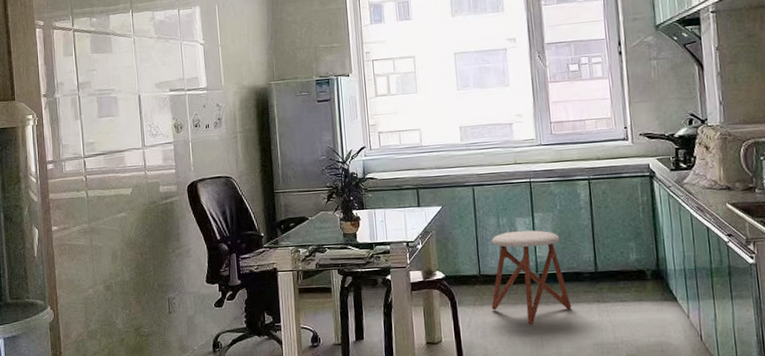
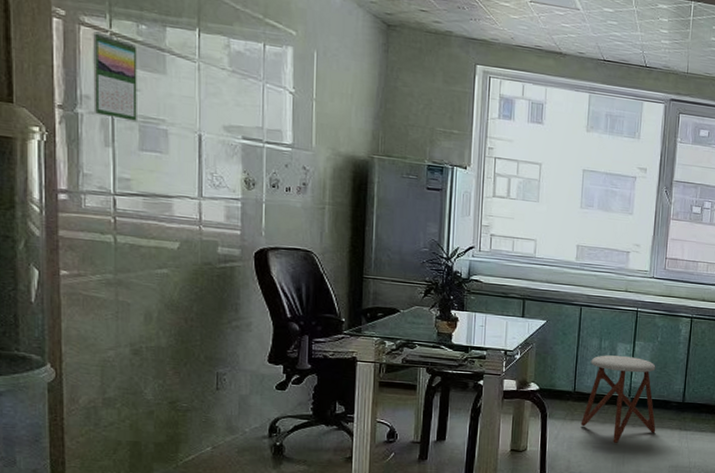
calendar: none [62,31,95,96] -> present [93,31,137,121]

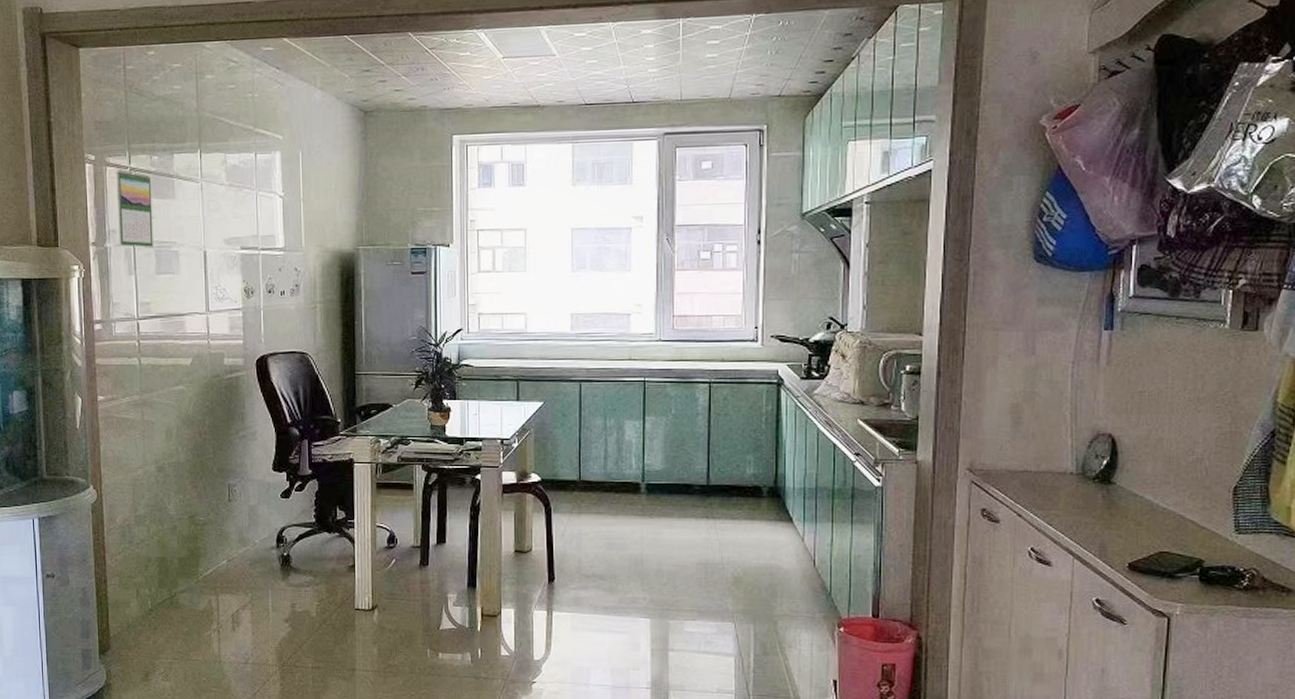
stool: present [580,355,656,444] -> none [589,435,678,539]

